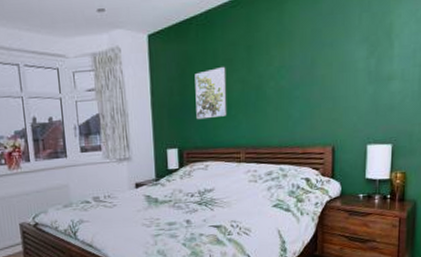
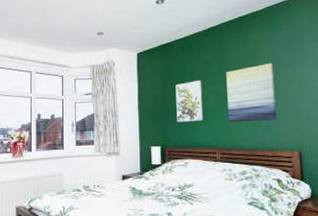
wall art: none [255,40,312,117] -> present [226,62,277,122]

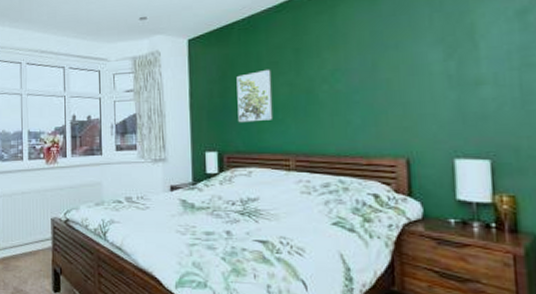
wall art: present [226,62,277,122] -> none [304,43,374,122]

